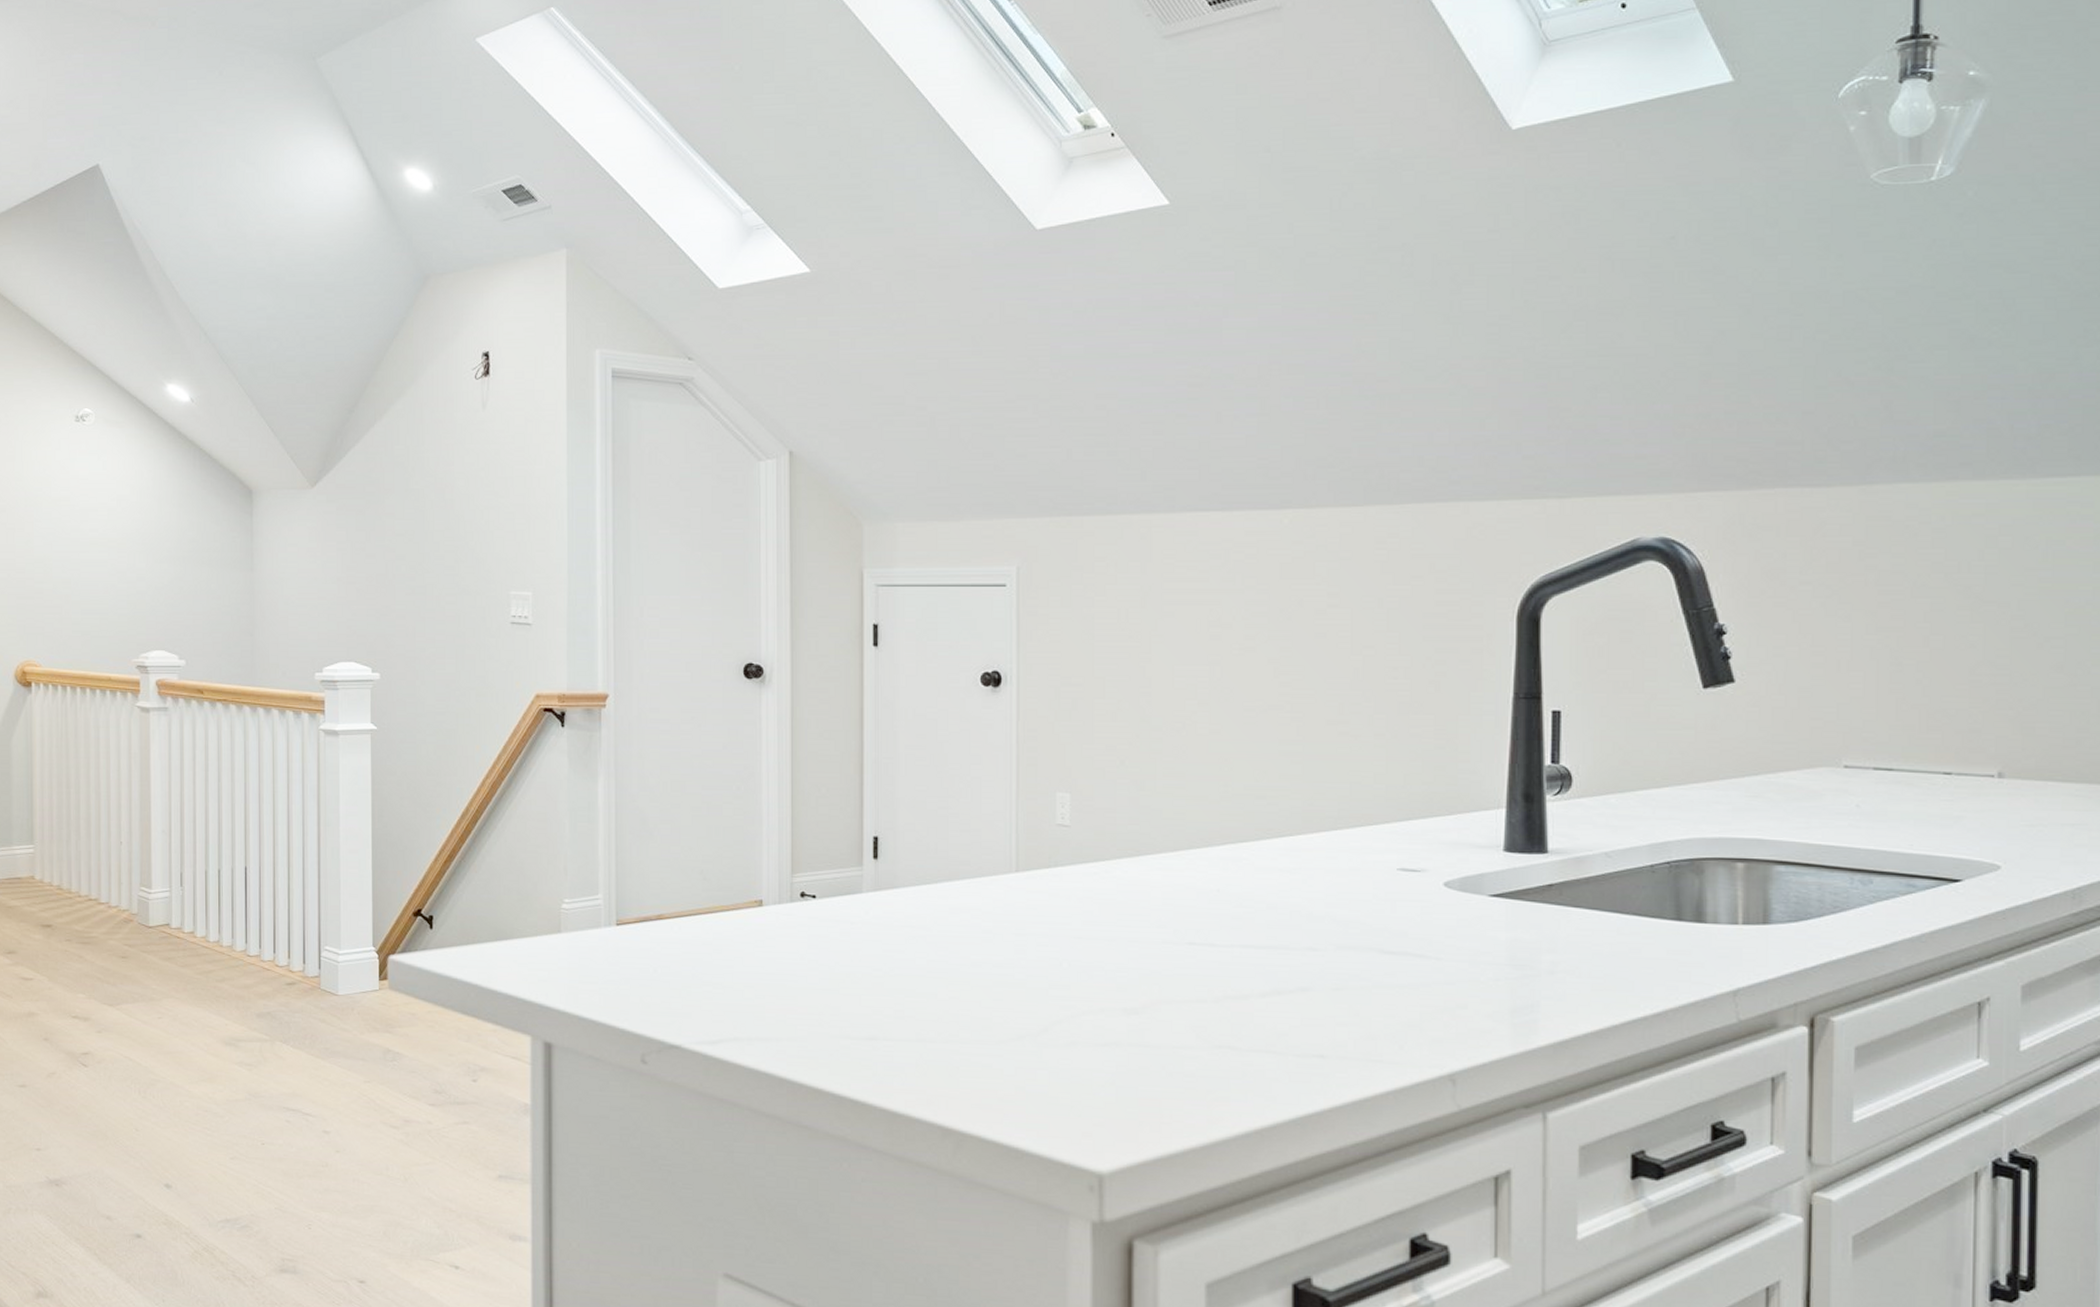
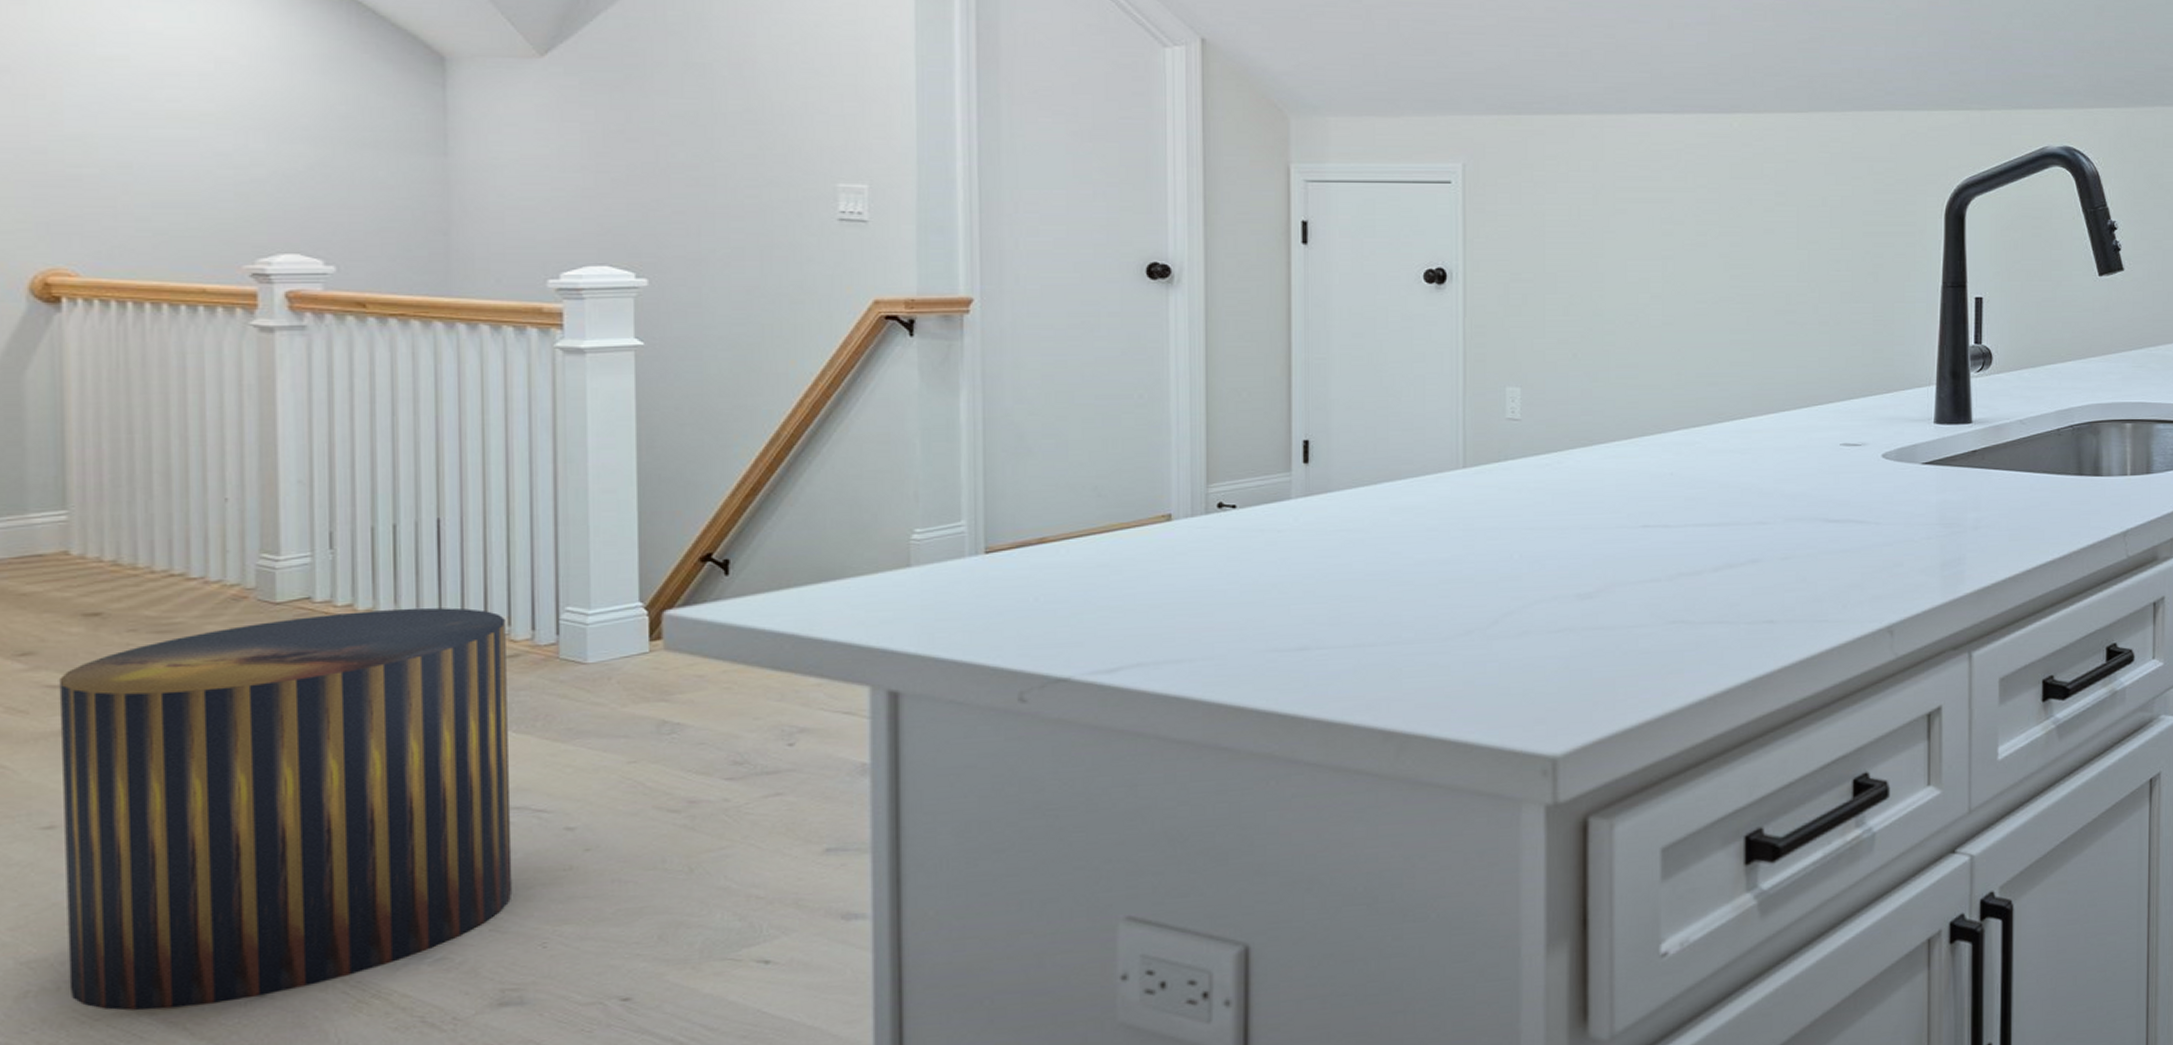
stool: none [28,938,290,1238] -> present [58,607,513,1011]

